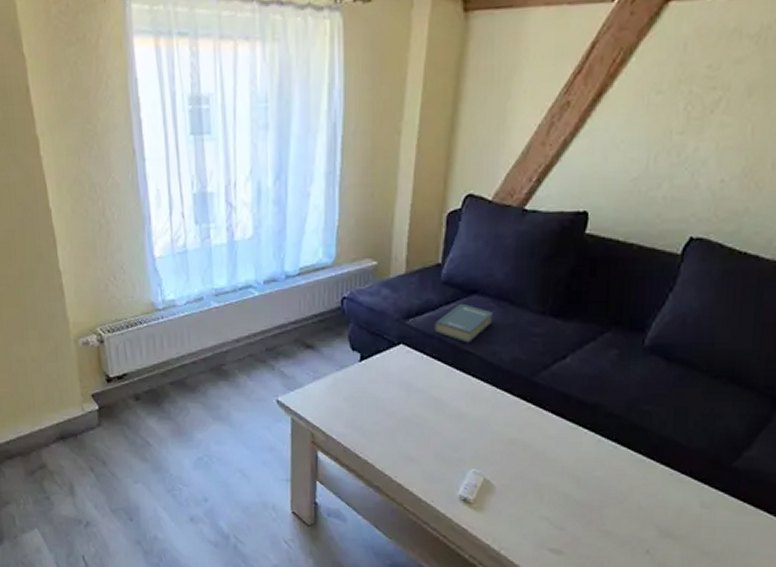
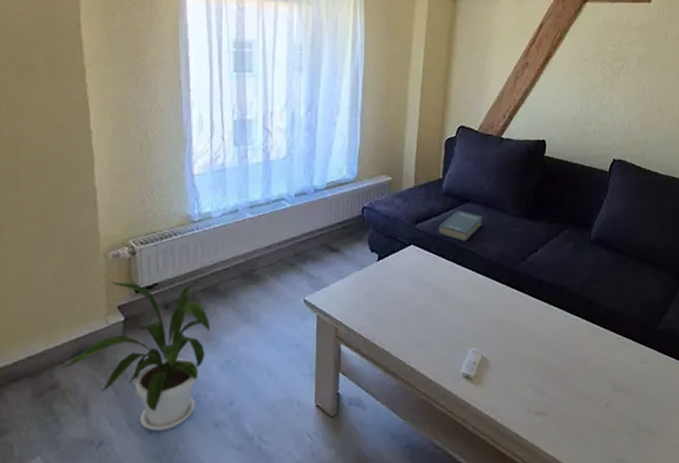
house plant: none [45,370,181,520] -> present [59,282,211,432]

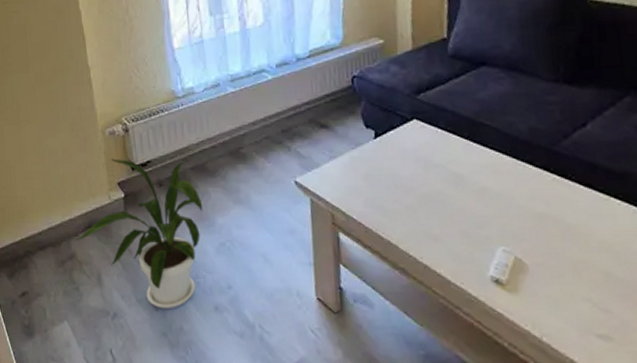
book: present [438,210,483,242] -> none [446,75,505,115]

